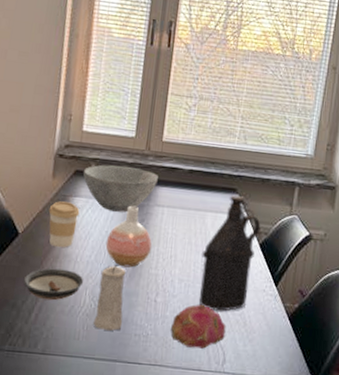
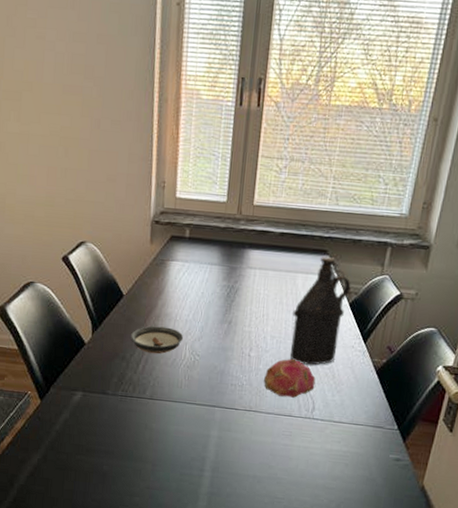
coffee cup: present [48,201,80,248] -> none [148,265,177,308]
bowl: present [82,165,158,213] -> none [178,230,250,275]
candle: present [93,265,126,331] -> none [194,323,222,381]
vase: present [105,206,152,268] -> none [202,269,245,326]

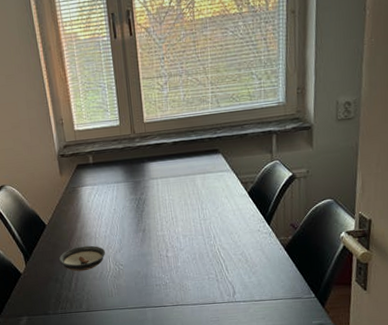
fruit: present [263,359,316,398] -> none [183,252,232,288]
bottle: present [290,257,351,365] -> none [198,154,246,255]

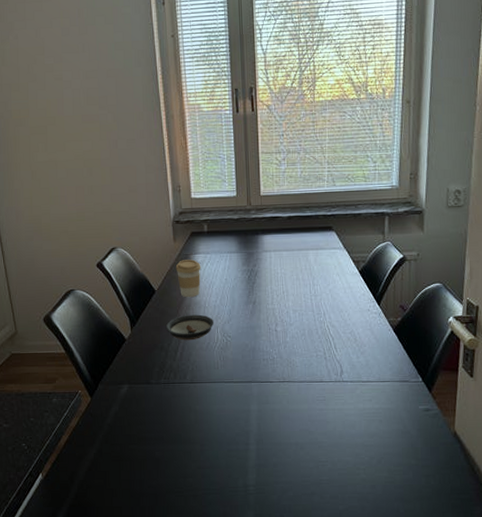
coffee cup: none [64,192,90,230] -> present [175,259,201,298]

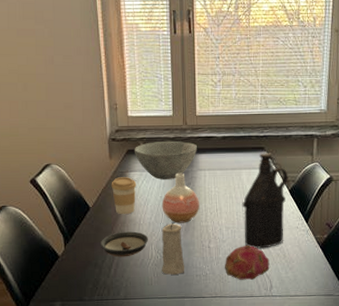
bowl: none [198,222,262,262] -> present [134,141,197,180]
vase: none [227,255,265,306] -> present [162,173,199,223]
candle: none [228,305,252,359] -> present [162,222,185,275]
fruit: none [292,329,340,365] -> present [224,246,270,280]
bottle: none [310,232,358,332] -> present [242,153,288,249]

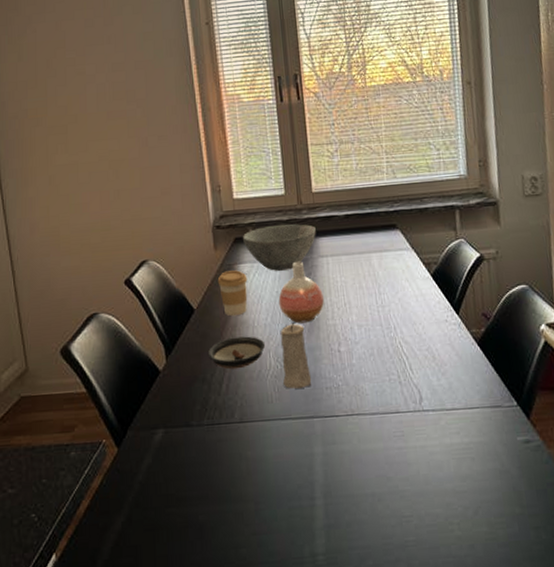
fruit: present [224,246,270,280] -> none [359,347,417,392]
bottle: present [242,153,288,249] -> none [375,231,430,350]

